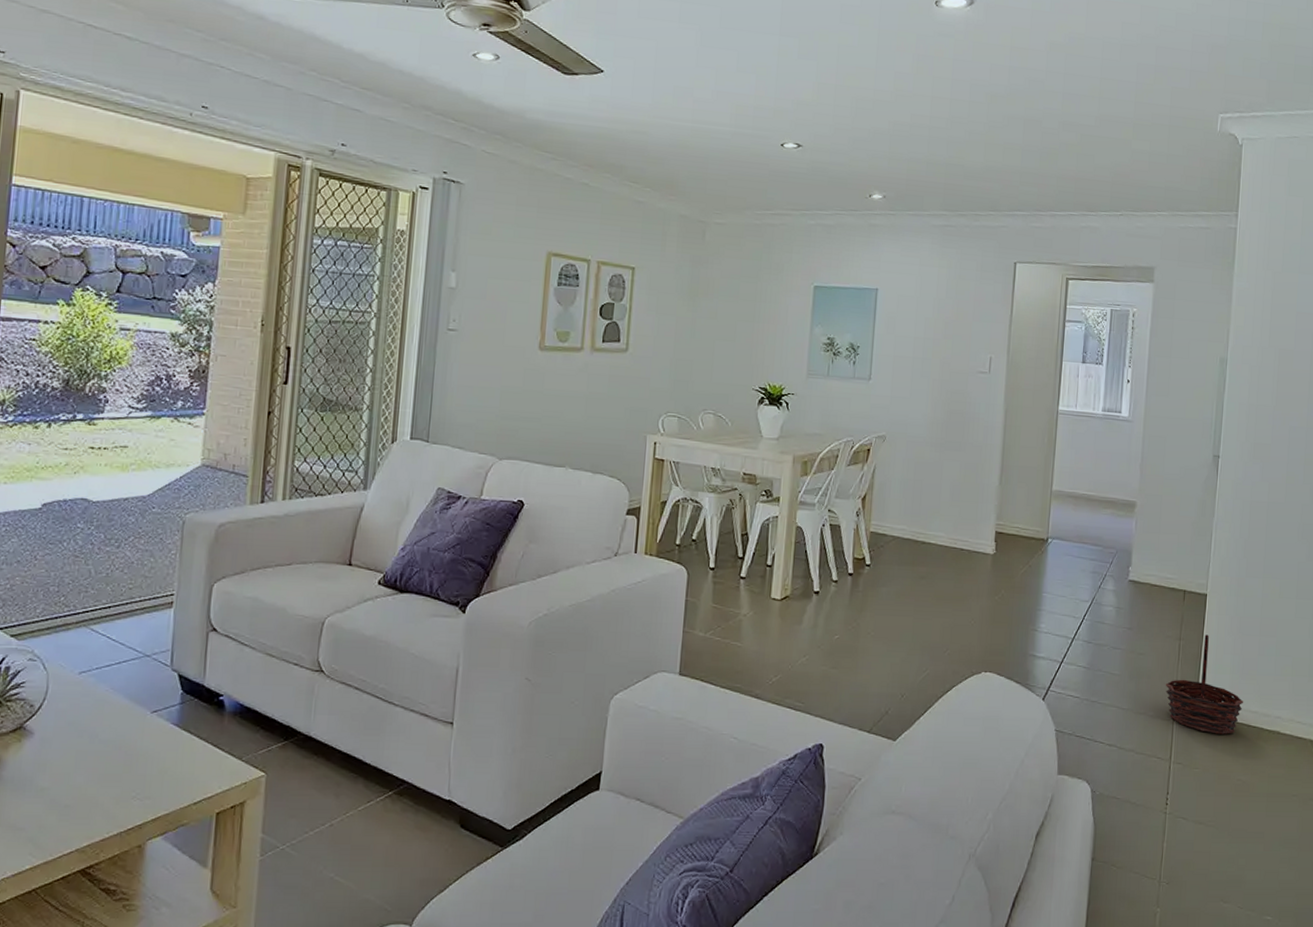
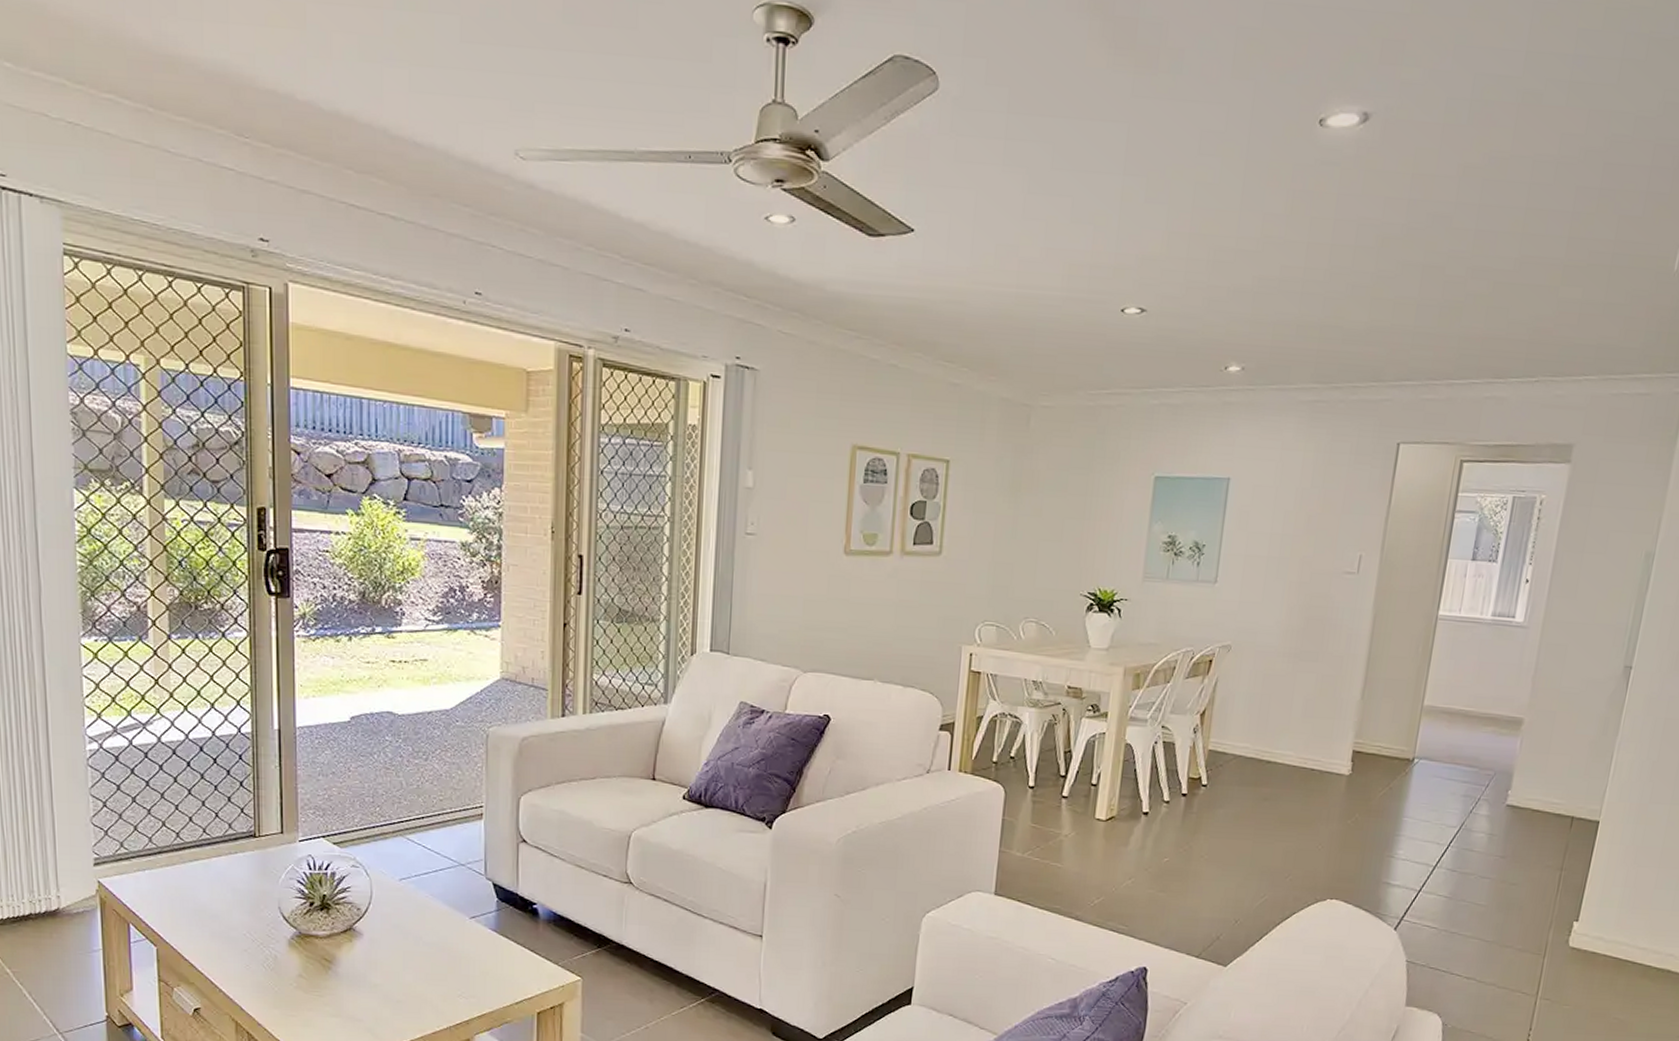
basket: present [1165,634,1244,734] -> none [1539,865,1631,971]

